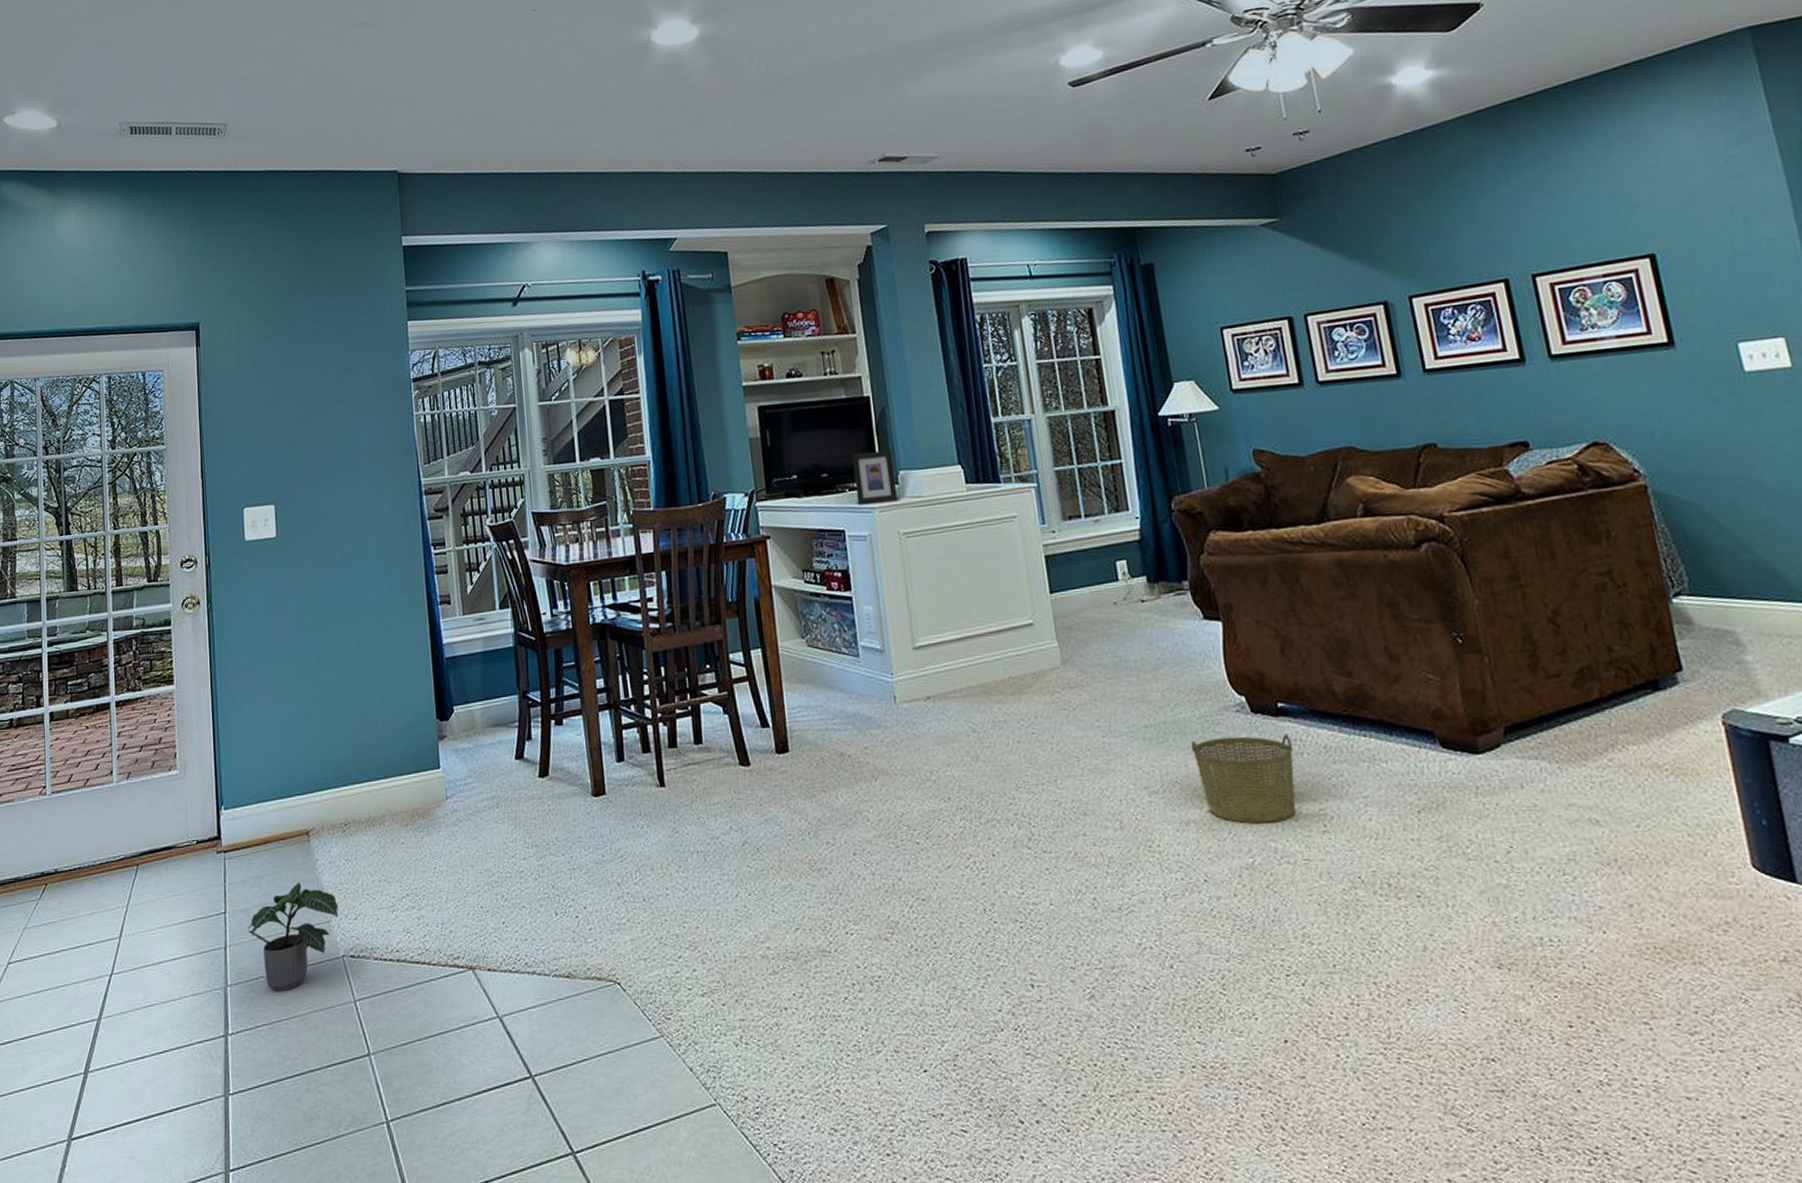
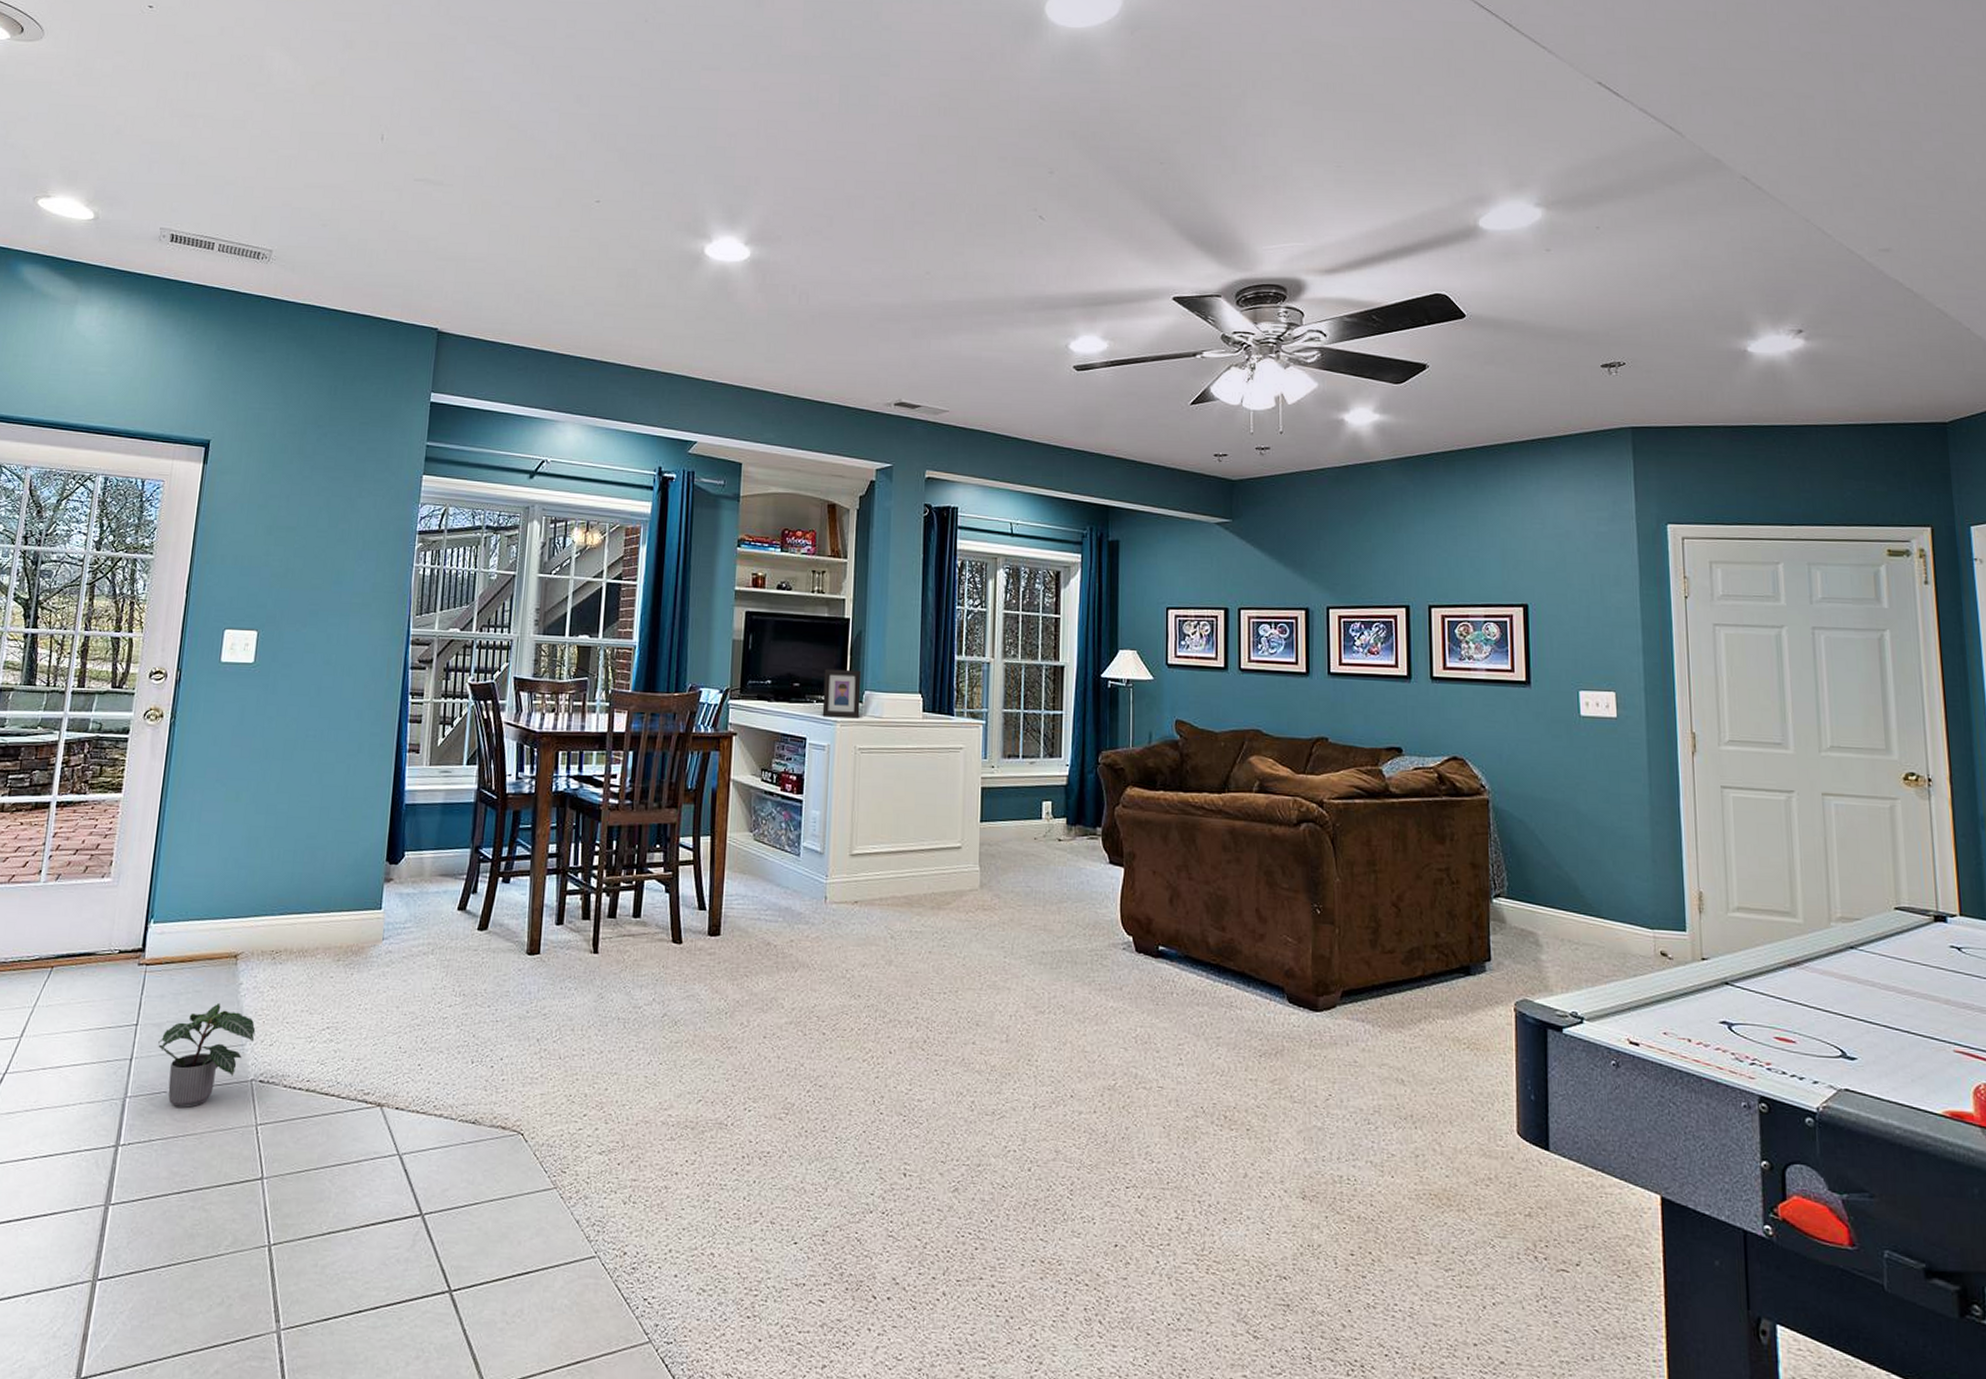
basket: present [1190,733,1296,824] -> none [1079,970,1166,1052]

